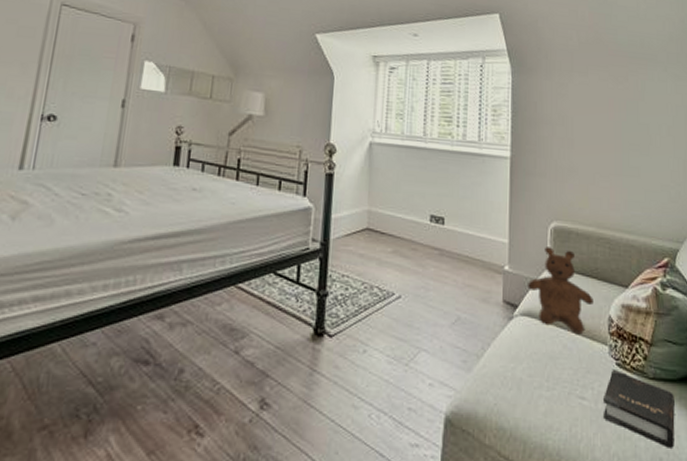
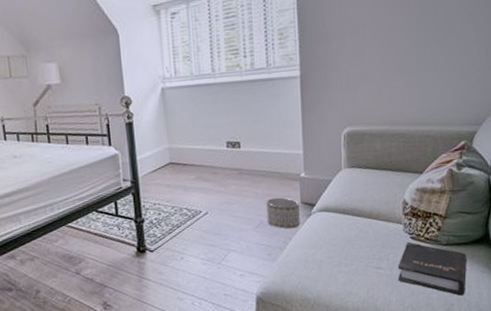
planter: none [465,290,501,333] -> present [266,197,300,229]
teddy bear: present [528,247,593,334] -> none [324,150,388,219]

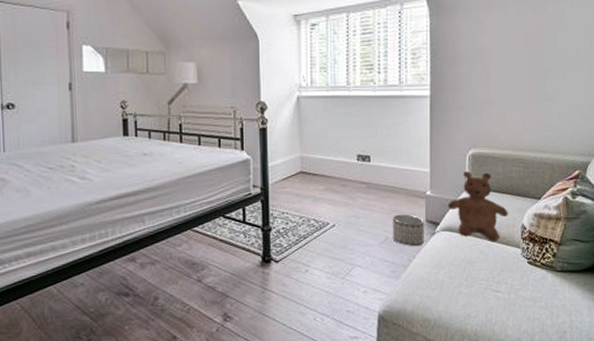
teddy bear: none [324,150,388,219] -> present [448,171,508,241]
hardback book: present [398,241,467,296] -> none [516,266,579,323]

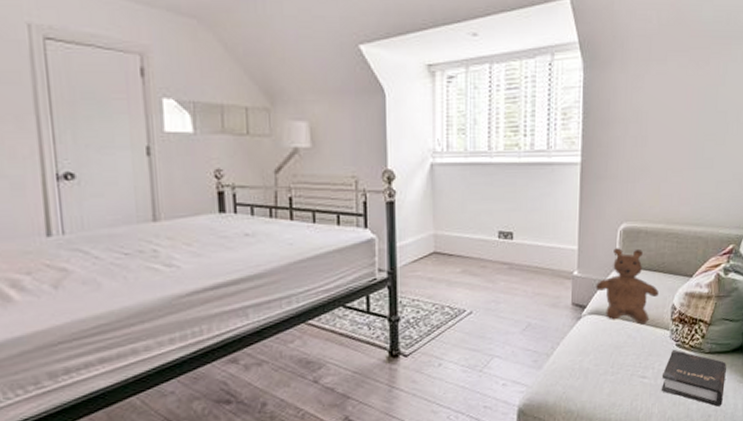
planter: present [392,214,424,247] -> none [535,297,570,333]
hardback book: none [516,266,579,323] -> present [662,349,726,407]

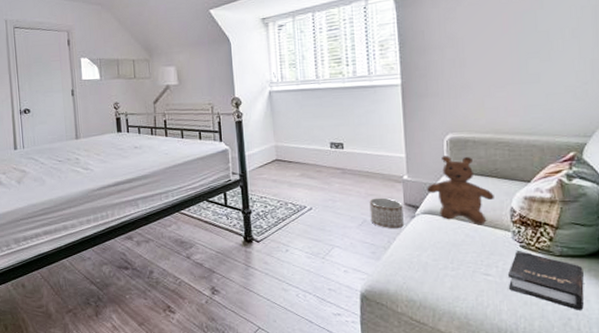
planter: none [535,297,570,333] -> present [369,197,404,229]

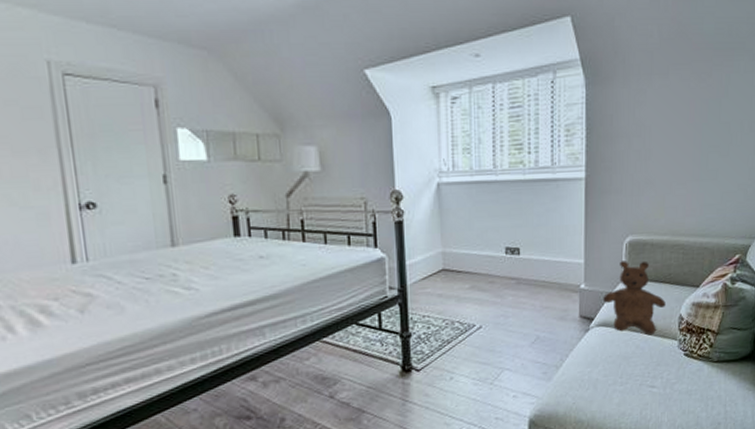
planter: present [369,197,404,229] -> none [544,310,578,345]
hardback book: present [508,250,584,310] -> none [671,358,735,414]

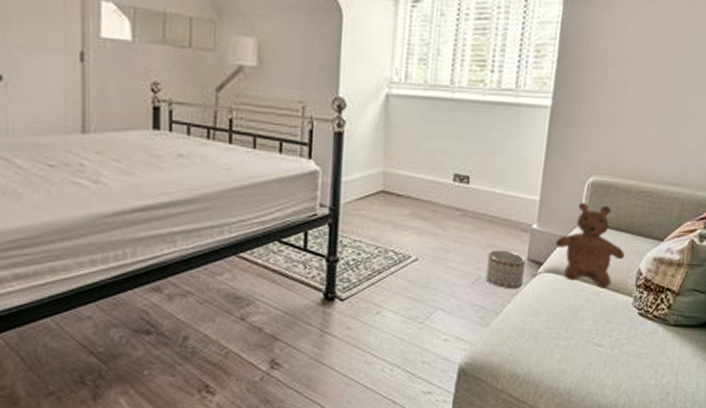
planter: none [544,310,578,345] -> present [485,250,526,290]

